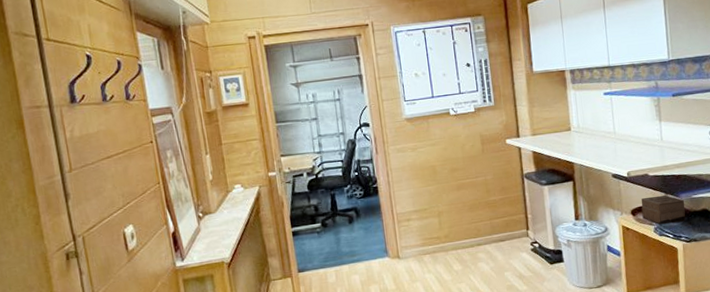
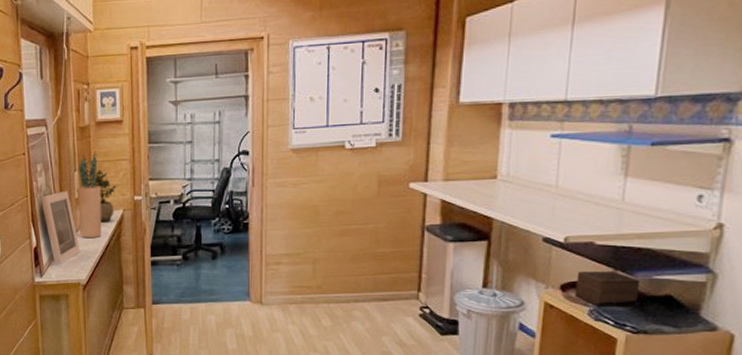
picture frame: none [174,173,221,248] -> present [41,190,81,265]
vase: none [209,133,240,218] -> present [78,151,101,239]
potted plant: none [226,151,251,201] -> present [94,169,116,223]

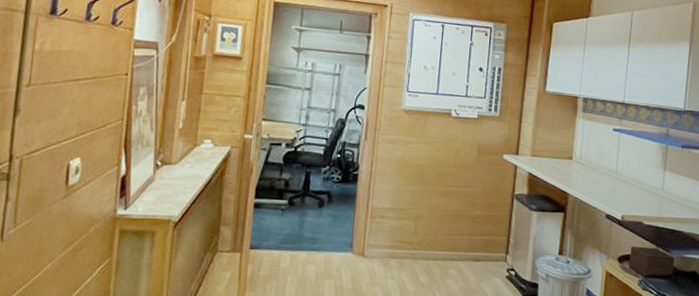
picture frame: present [41,190,81,265] -> none [138,118,177,198]
vase: present [78,151,101,239] -> none [178,83,210,173]
potted plant: present [94,169,116,223] -> none [203,102,227,158]

